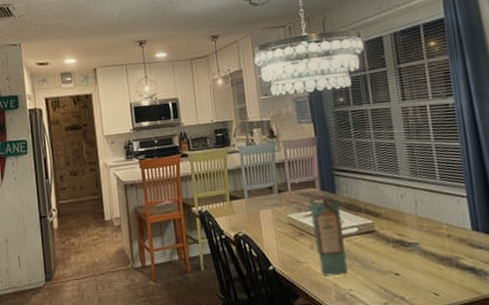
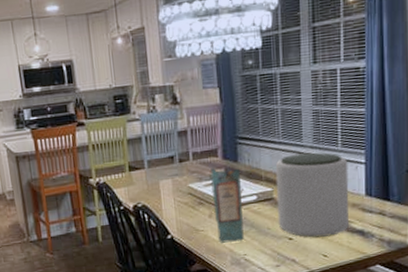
plant pot: none [374,185,458,274] -> present [275,152,349,238]

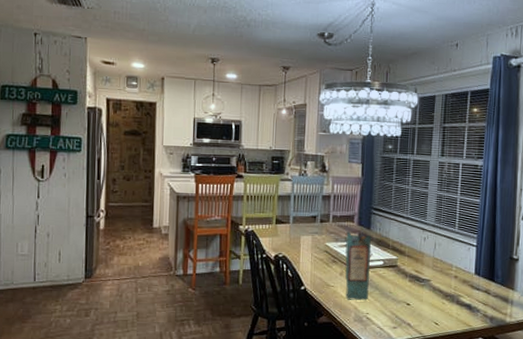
plant pot: present [275,152,349,238] -> none [399,230,463,306]

